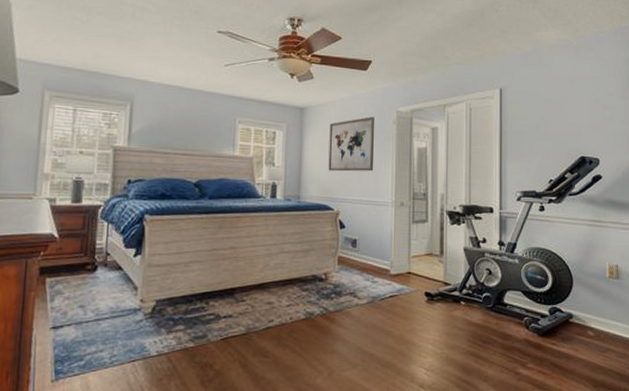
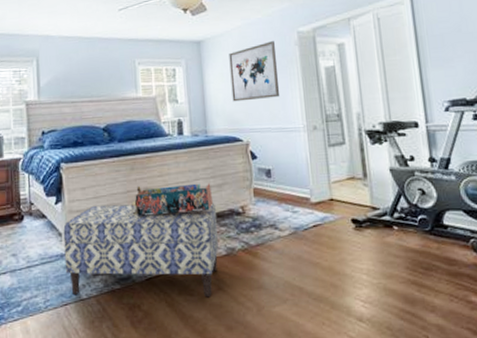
bench: none [137,261,301,360] -> present [63,203,219,298]
decorative box: none [215,246,298,276] -> present [131,183,214,216]

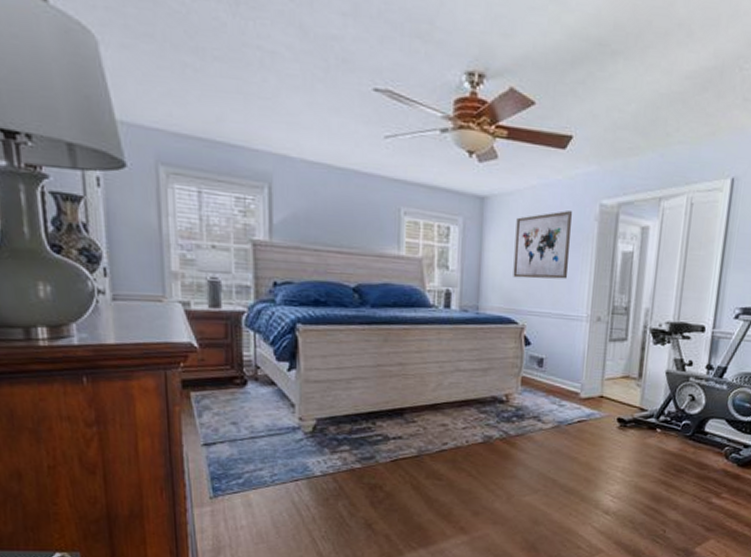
bench: present [63,203,219,298] -> none [297,377,478,483]
decorative box: present [131,183,214,216] -> none [381,361,476,396]

